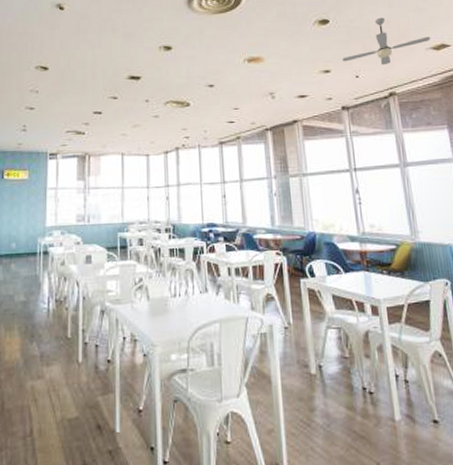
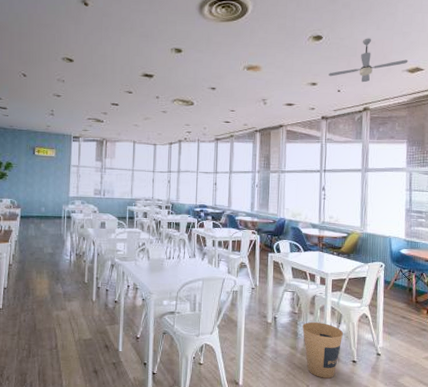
trash can: none [358,368,414,451] -> present [302,322,344,378]

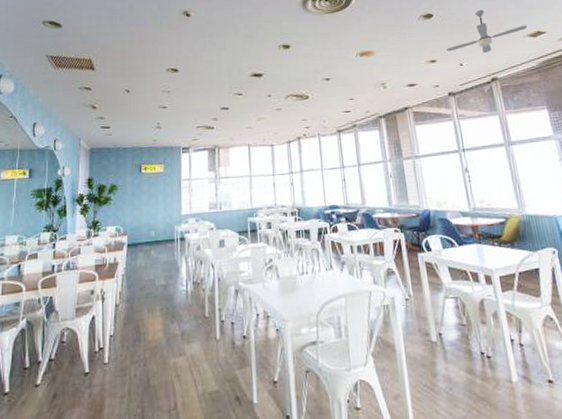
trash can: present [302,322,344,378] -> none [475,333,530,410]

